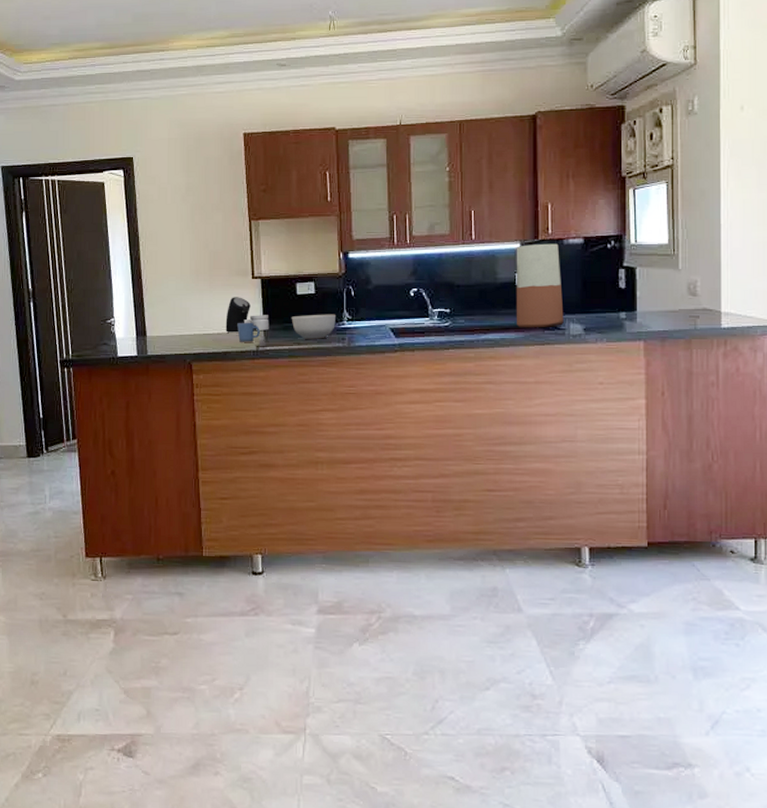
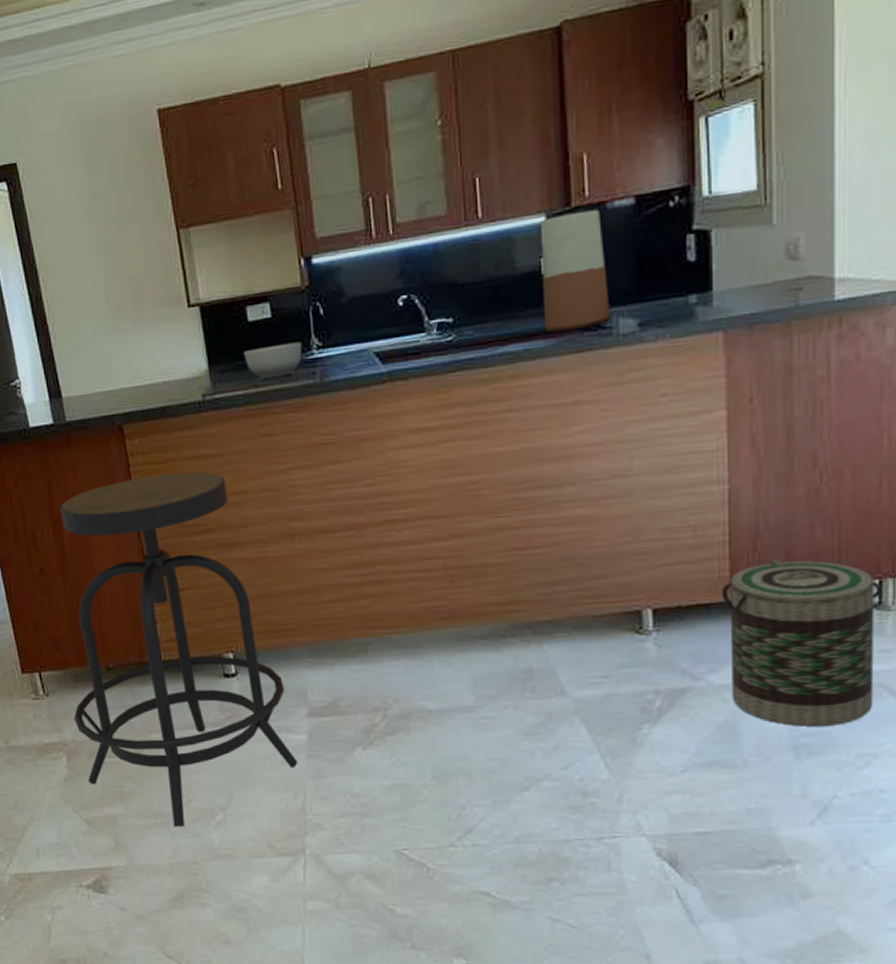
bar stool: none [124,404,306,702] -> present [60,471,298,828]
coffee machine: present [225,297,269,333] -> none [159,333,216,382]
mug: present [237,322,260,343] -> none [175,364,205,394]
basket: none [641,515,758,653] -> present [722,558,884,727]

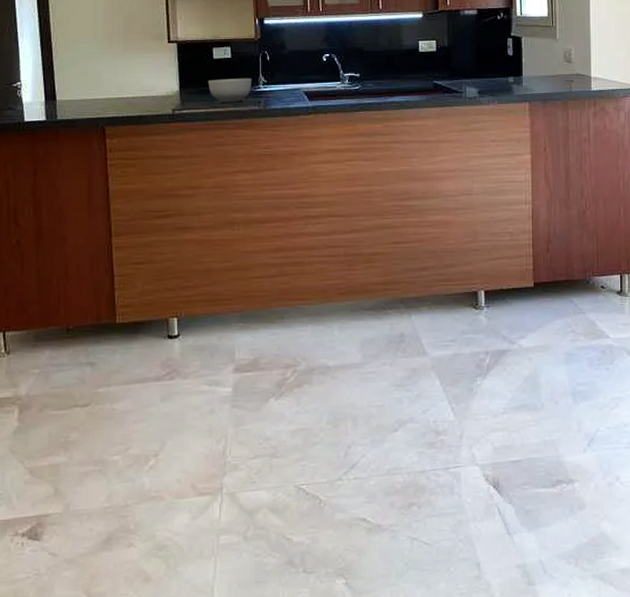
bar stool: present [60,471,298,828] -> none [30,168,223,474]
vase: present [540,209,610,333] -> none [419,14,461,91]
basket: present [722,558,884,727] -> none [528,257,623,378]

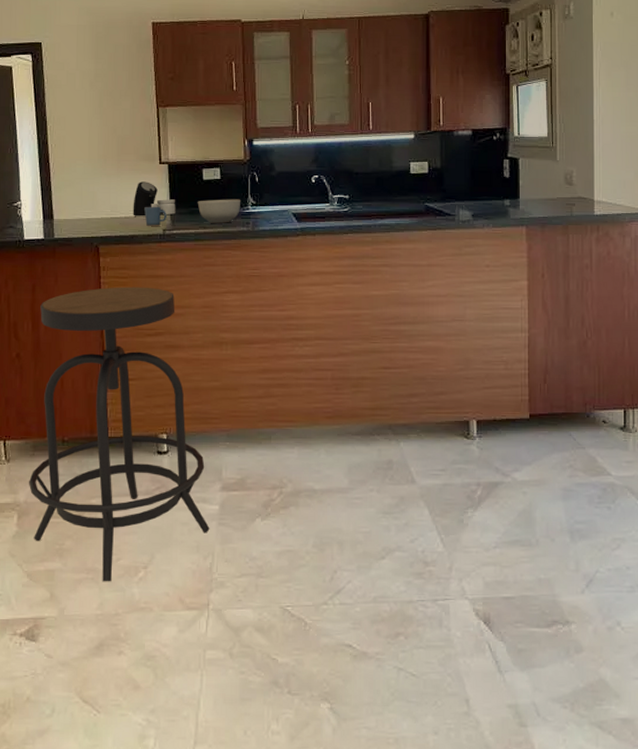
bar stool: none [30,168,223,474] -> present [28,286,210,582]
coffee machine: none [140,61,186,96] -> present [133,181,176,216]
mug: none [153,86,176,107] -> present [144,206,167,227]

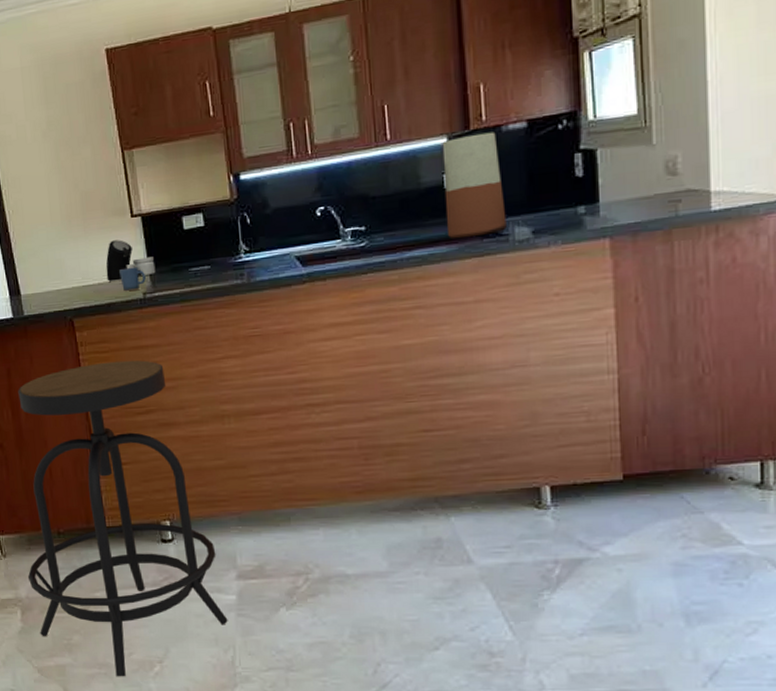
bowl: present [197,199,240,223] -> none [179,247,231,280]
vase: none [410,134,454,214] -> present [442,131,507,240]

